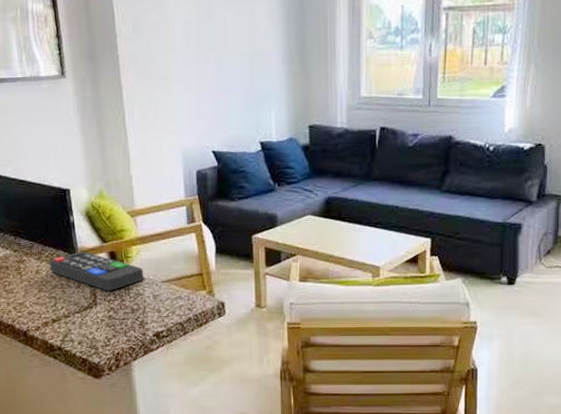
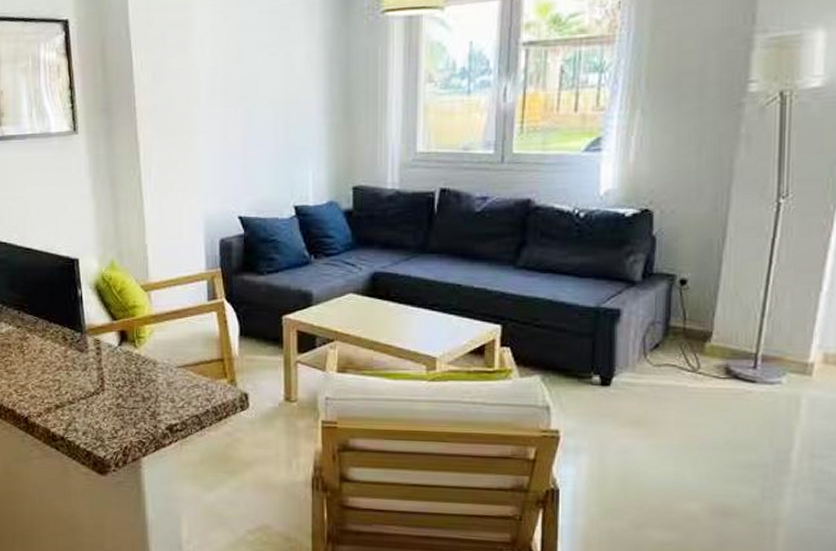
remote control: present [49,252,144,291] -> none [54,330,158,375]

